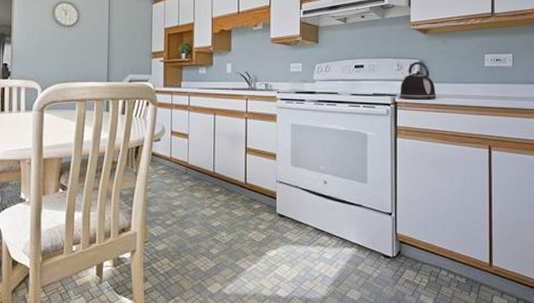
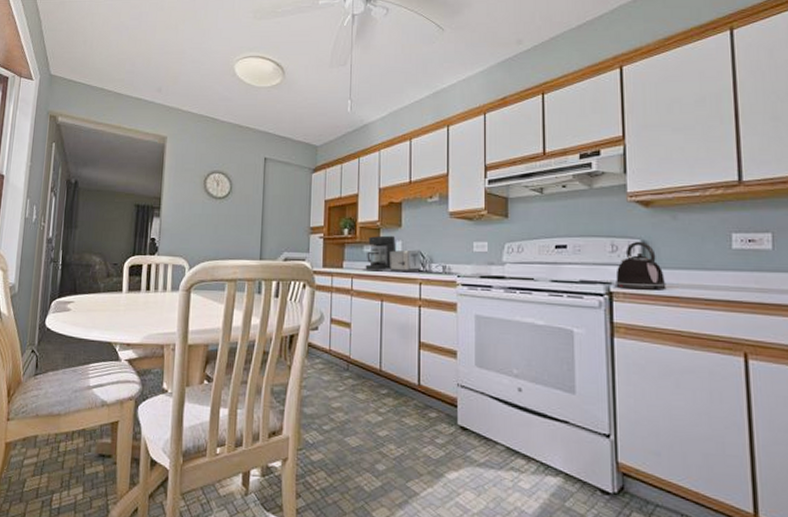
coffee maker: none [200,59,226,90] -> present [365,235,396,272]
toaster: none [220,70,248,90] -> present [388,249,422,273]

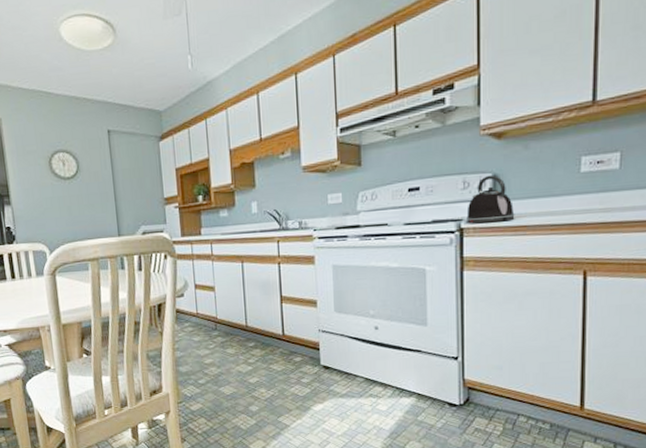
coffee maker: present [365,235,396,272] -> none [223,197,251,235]
toaster: present [388,249,422,273] -> none [245,208,278,233]

